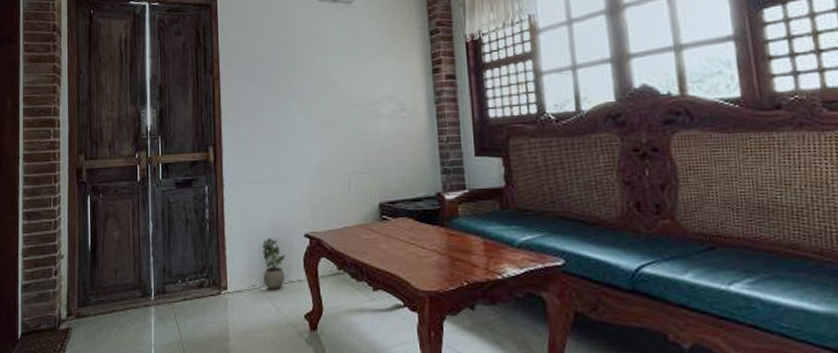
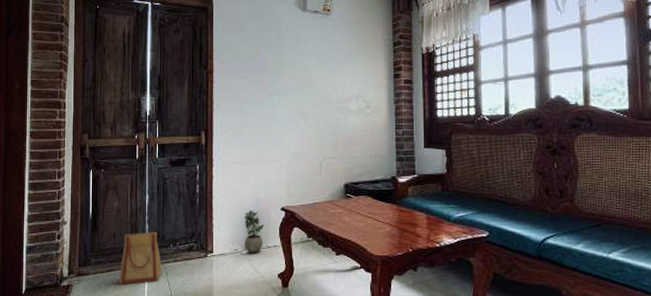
shopping bag: none [122,266,171,328] -> present [118,232,163,285]

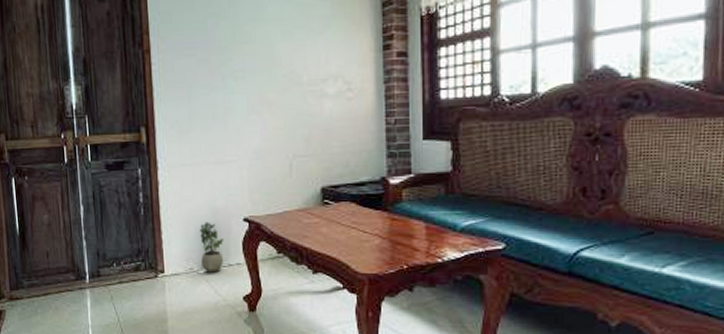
shopping bag: present [118,232,163,285] -> none [57,249,107,310]

